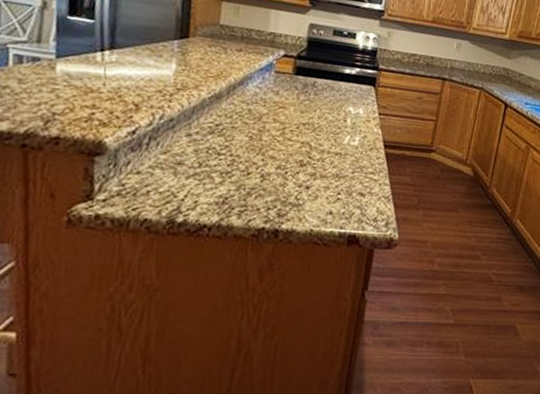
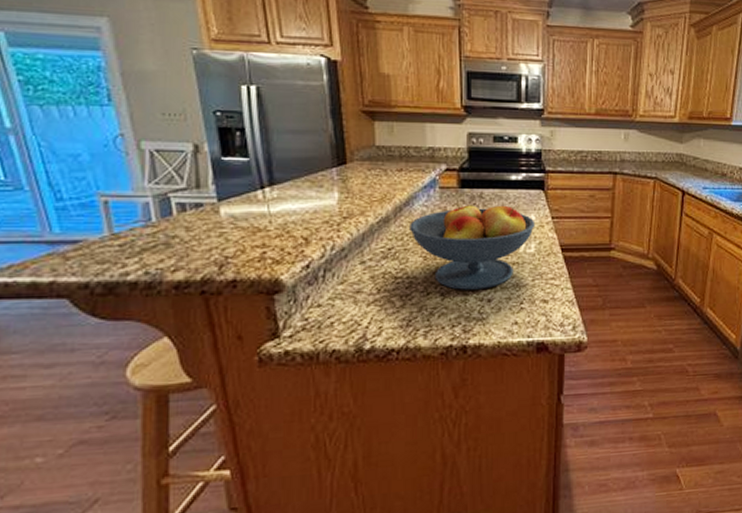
fruit bowl: none [240,89,363,176] -> present [410,203,536,290]

